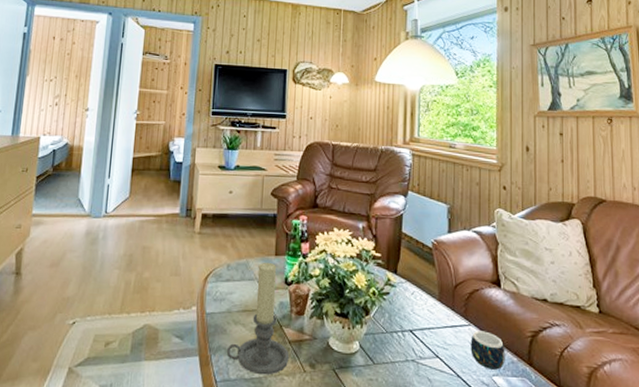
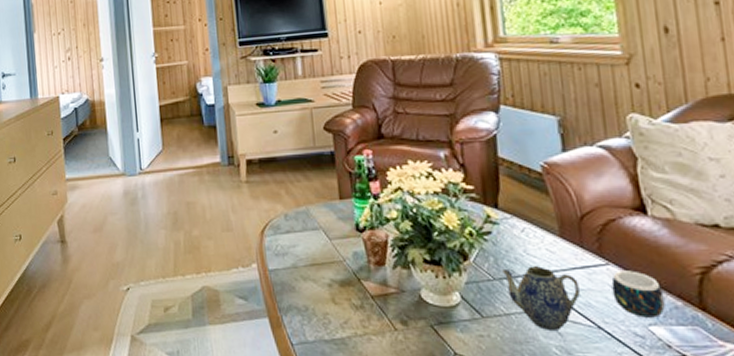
candle holder: present [226,262,290,375] -> none [298,207,375,336]
teapot: none [394,323,447,377] -> present [502,266,580,330]

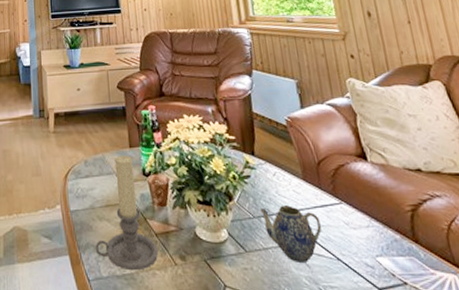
candle holder: none [298,207,375,336] -> present [95,155,159,271]
mug: present [611,270,665,318] -> none [345,208,388,250]

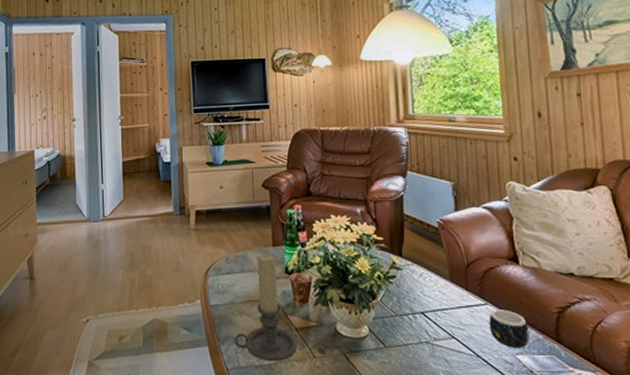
teapot: present [260,205,322,262] -> none [403,305,464,358]
mug: none [345,208,388,250] -> present [489,309,530,348]

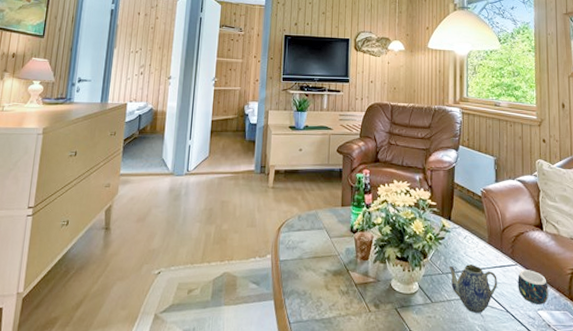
candle holder: present [234,253,298,362] -> none [299,212,356,316]
teapot: none [403,305,464,358] -> present [449,264,497,313]

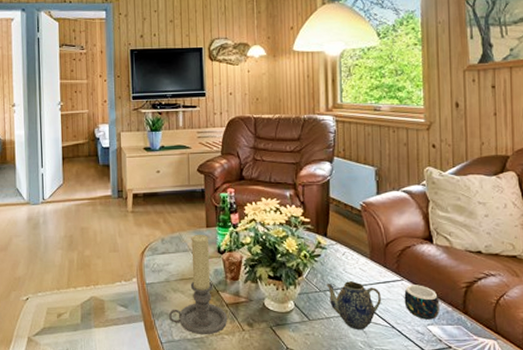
candle holder: none [299,212,356,316] -> present [168,234,228,335]

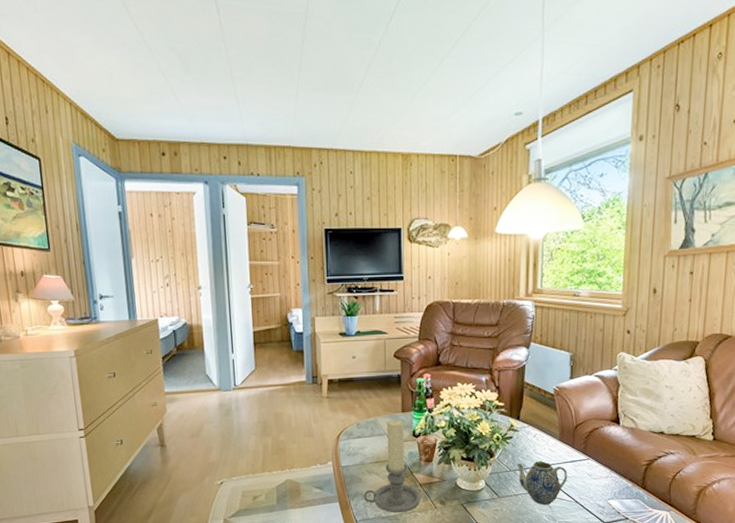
mug: present [404,285,440,320] -> none [588,463,621,495]

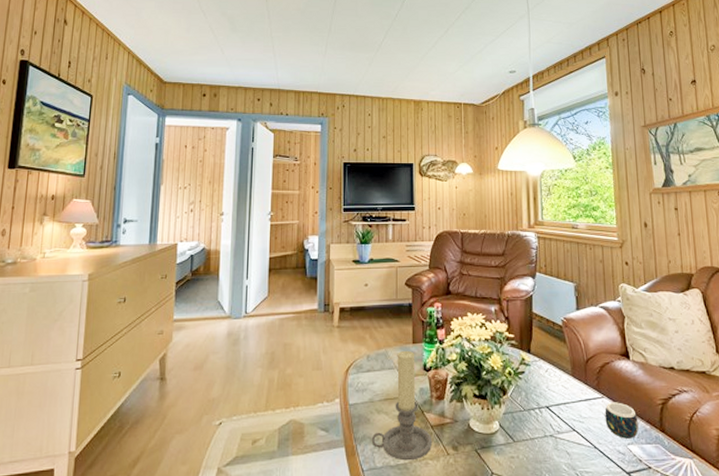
teapot: present [517,461,567,505] -> none [531,399,583,451]
mug: none [588,463,621,495] -> present [605,402,639,439]

